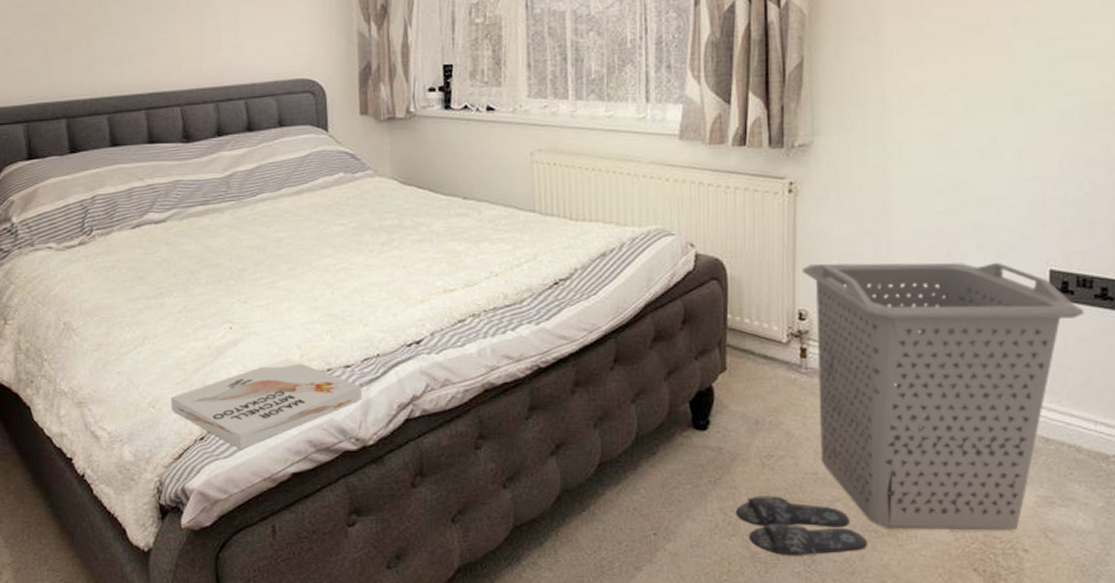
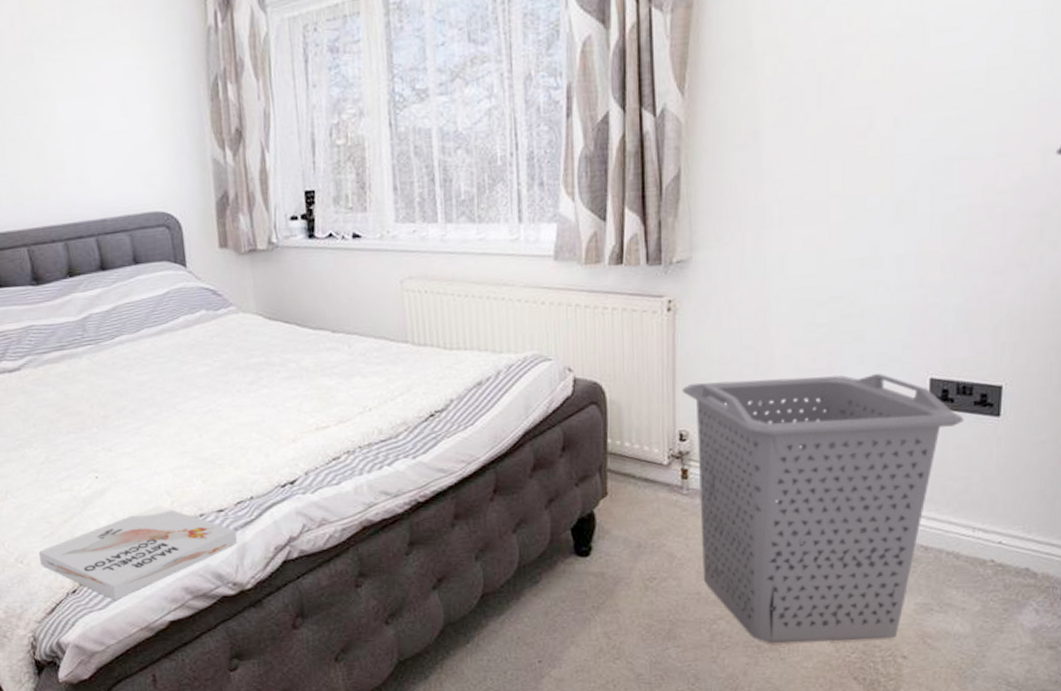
slippers: present [737,496,867,555] -> none [620,617,750,675]

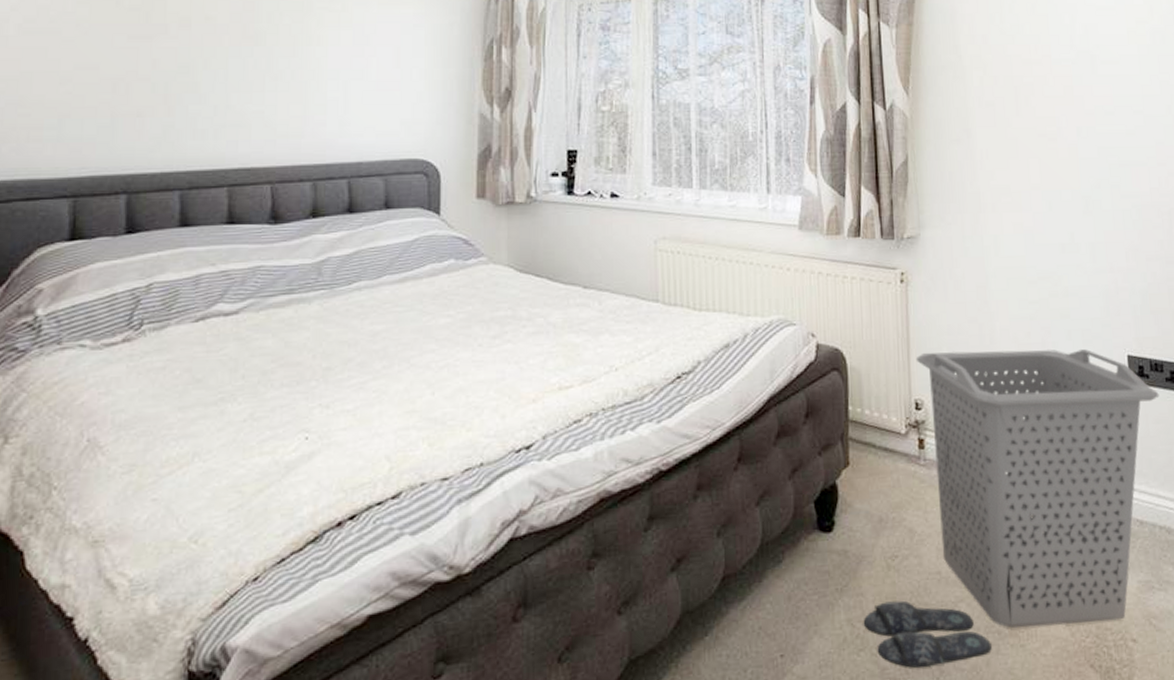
book: present [38,505,237,601] -> none [219,472,459,591]
slippers: none [620,617,750,675] -> present [864,600,992,668]

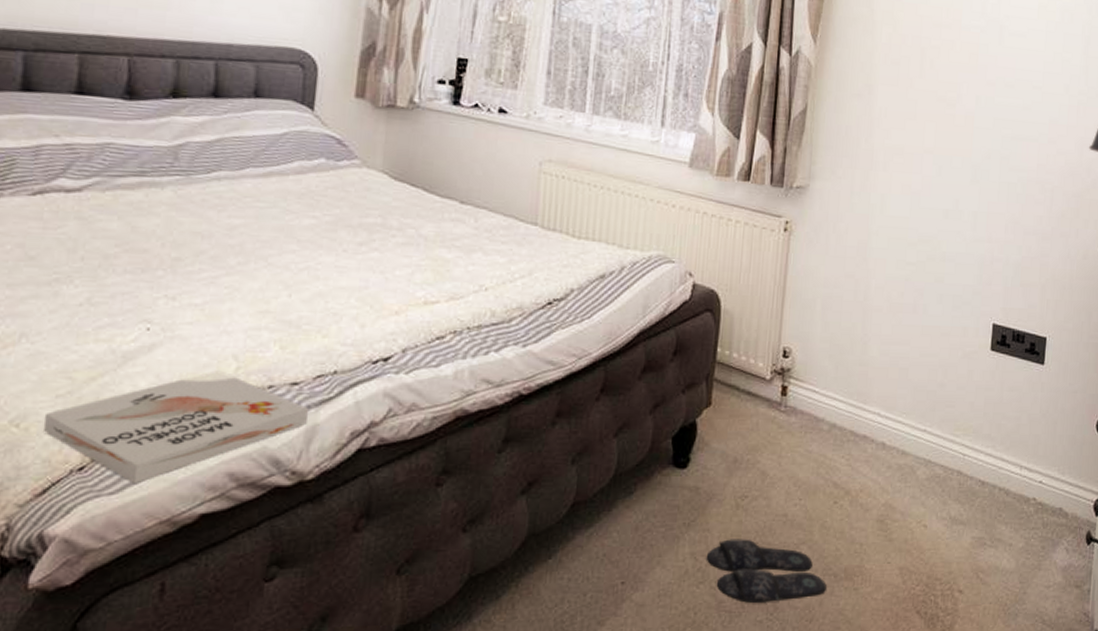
book: none [219,472,459,591] -> present [43,370,308,484]
laundry basket: present [915,349,1160,628] -> none [789,302,1017,573]

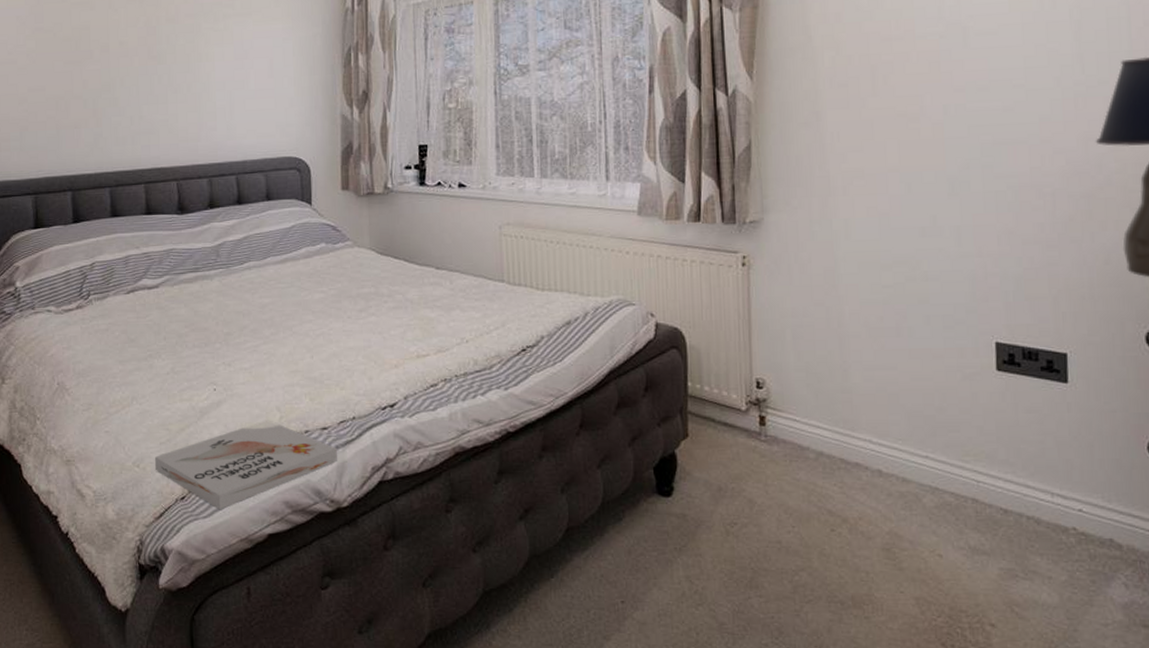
slippers: present [707,539,827,603] -> none [702,564,834,626]

